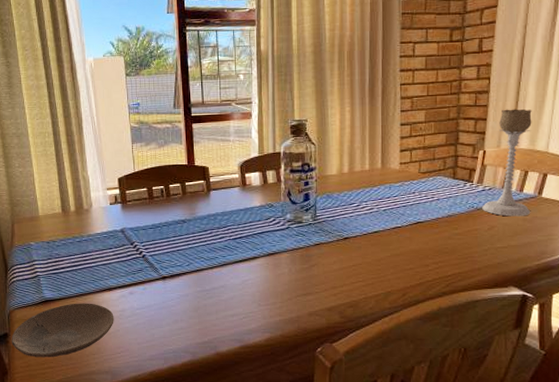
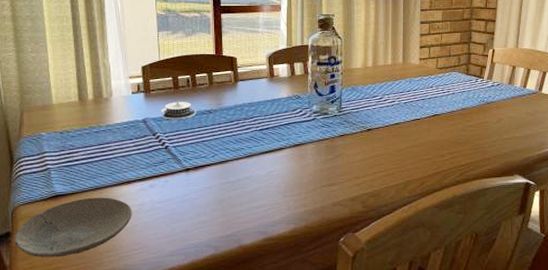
architectural model: none [137,210,171,230] -> present [161,100,197,120]
candle holder: present [481,108,532,217] -> none [491,12,534,110]

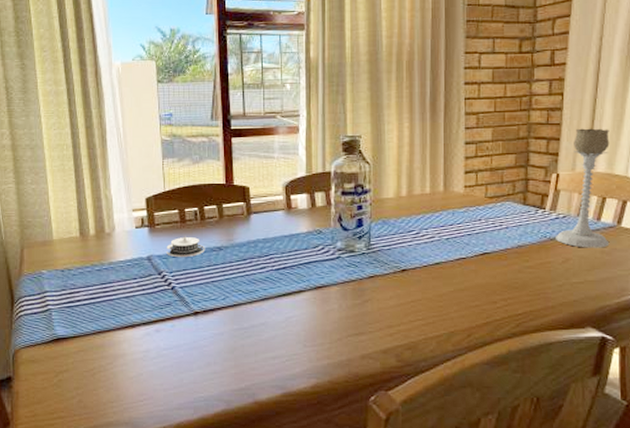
plate: present [14,197,132,258] -> none [15,342,137,406]
candle holder: none [491,12,534,110] -> present [554,128,610,248]

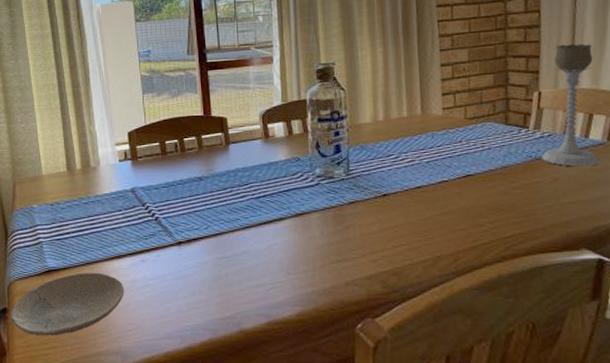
plate: none [15,342,137,406] -> present [10,273,124,336]
architectural model: present [166,235,205,258] -> none [149,166,187,189]

